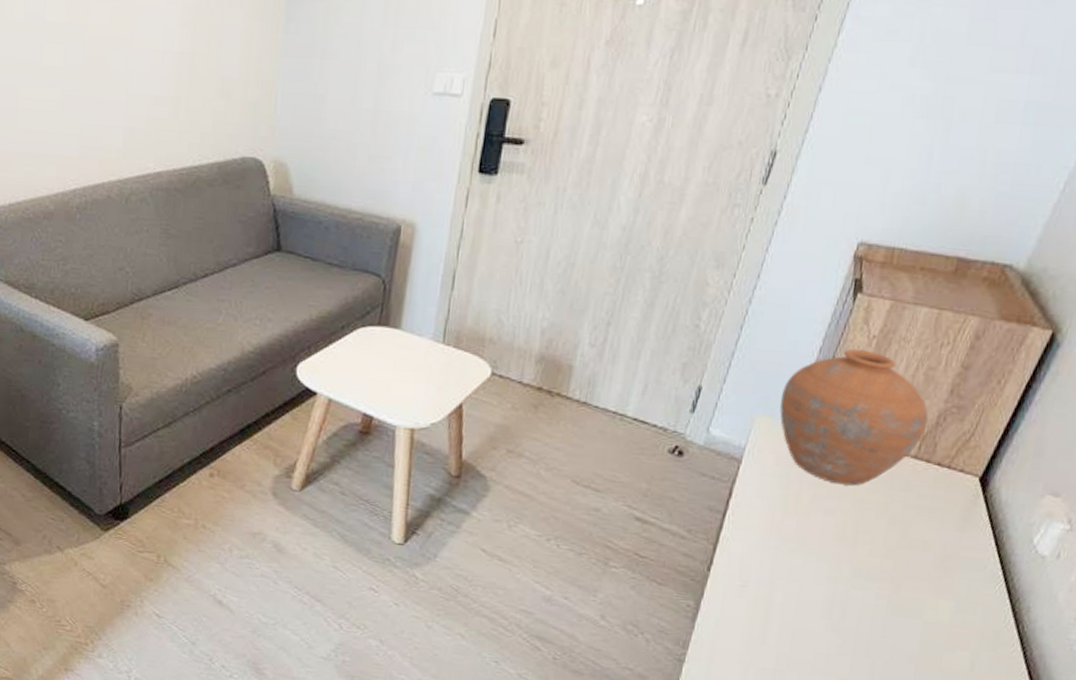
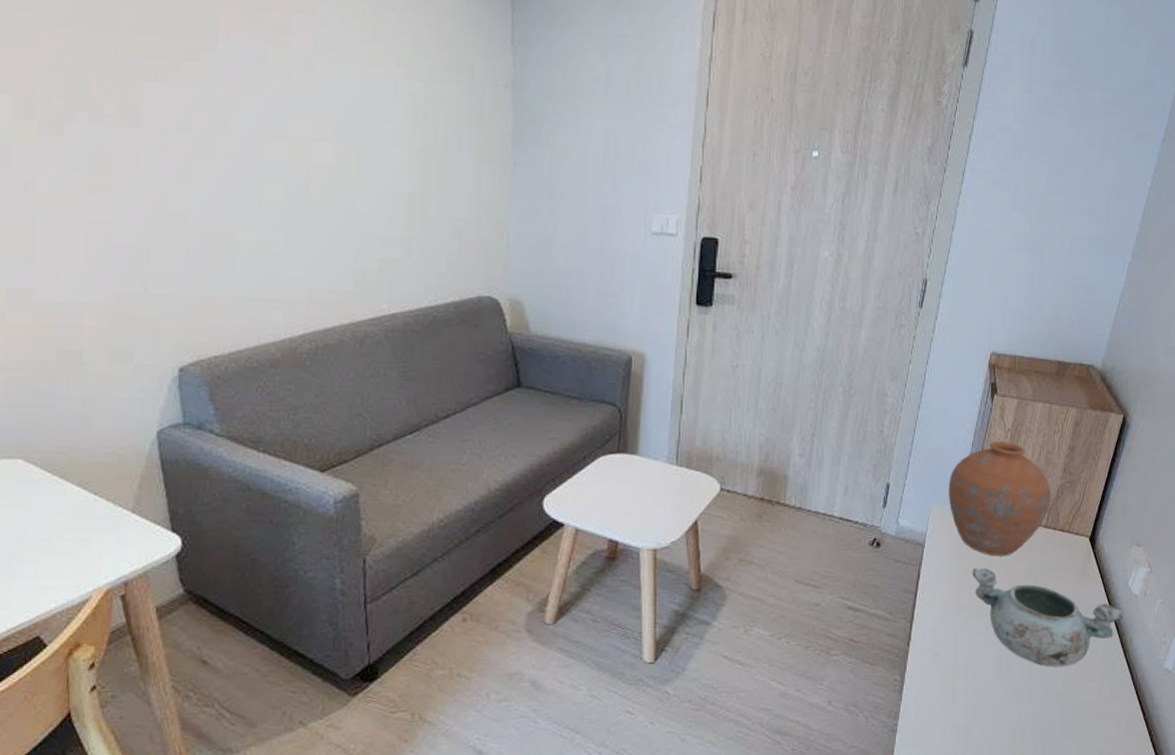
decorative bowl: none [803,494,1021,627] -> present [972,568,1123,668]

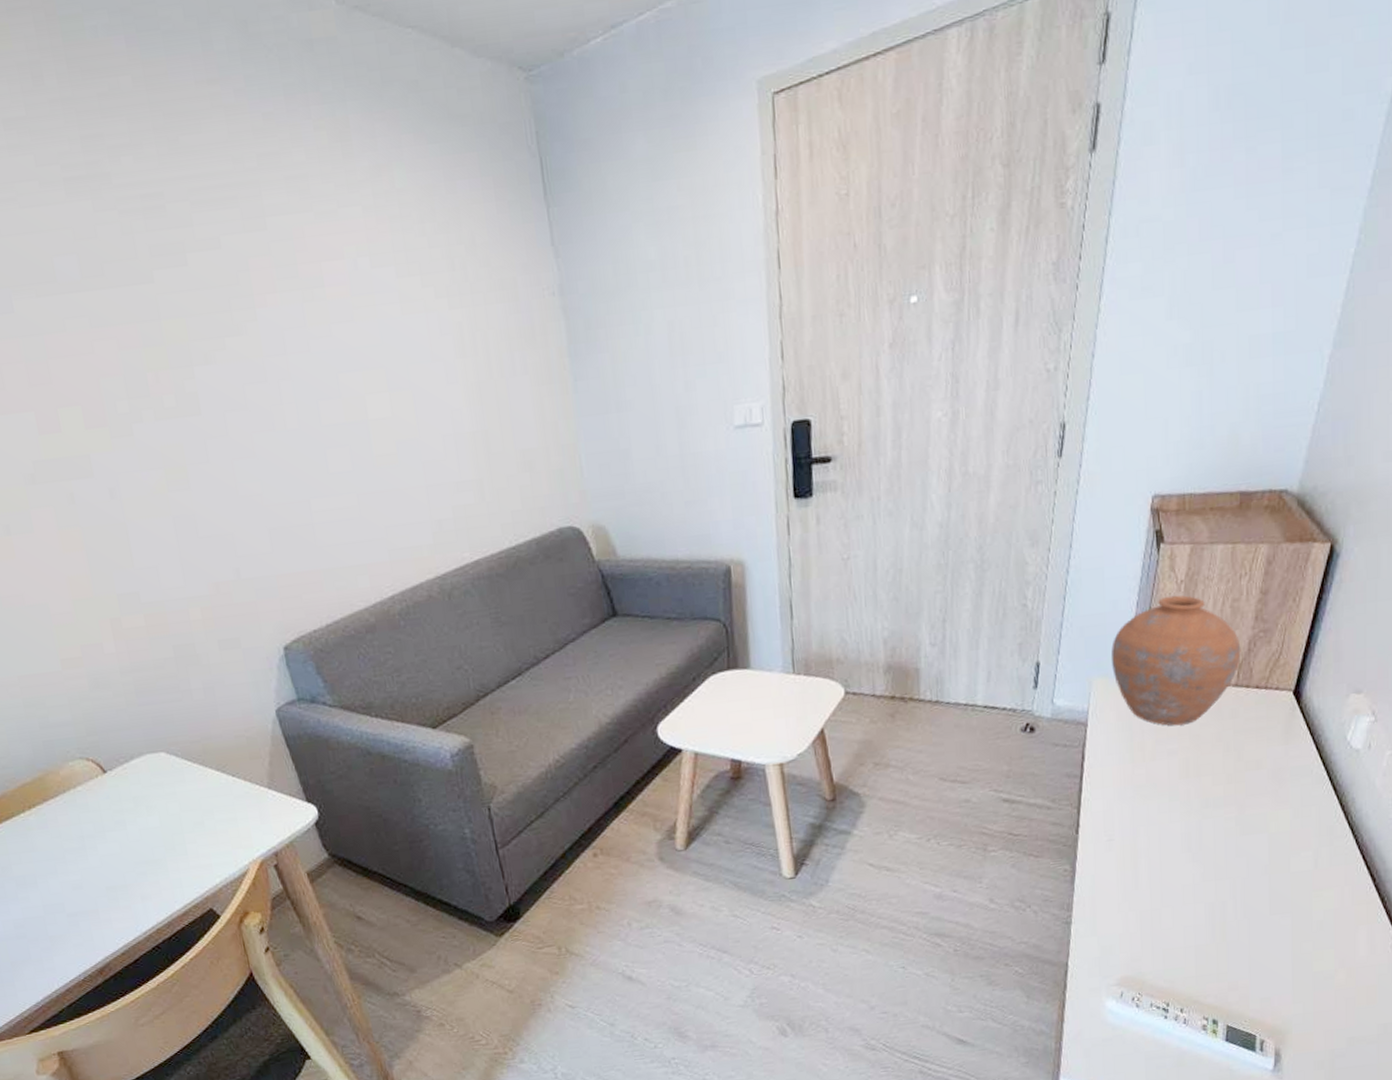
decorative bowl: present [972,568,1123,668] -> none [1147,740,1342,840]

